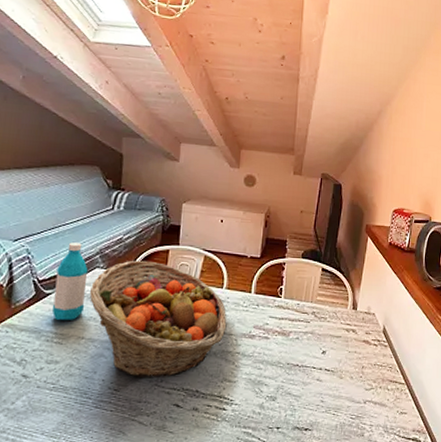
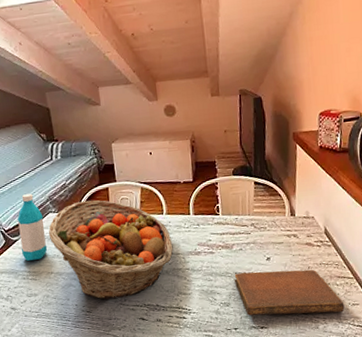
notebook: none [284,365,393,421] -> present [234,269,345,316]

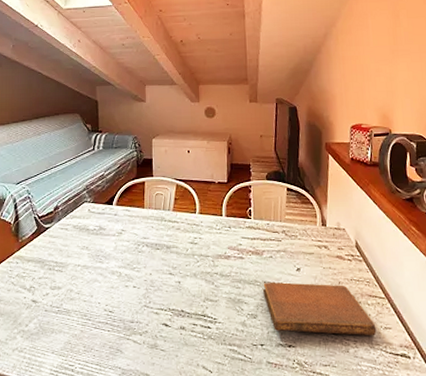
water bottle: present [17,193,48,261] -> none [51,181,78,250]
fruit basket: present [48,200,173,300] -> none [80,193,203,299]

